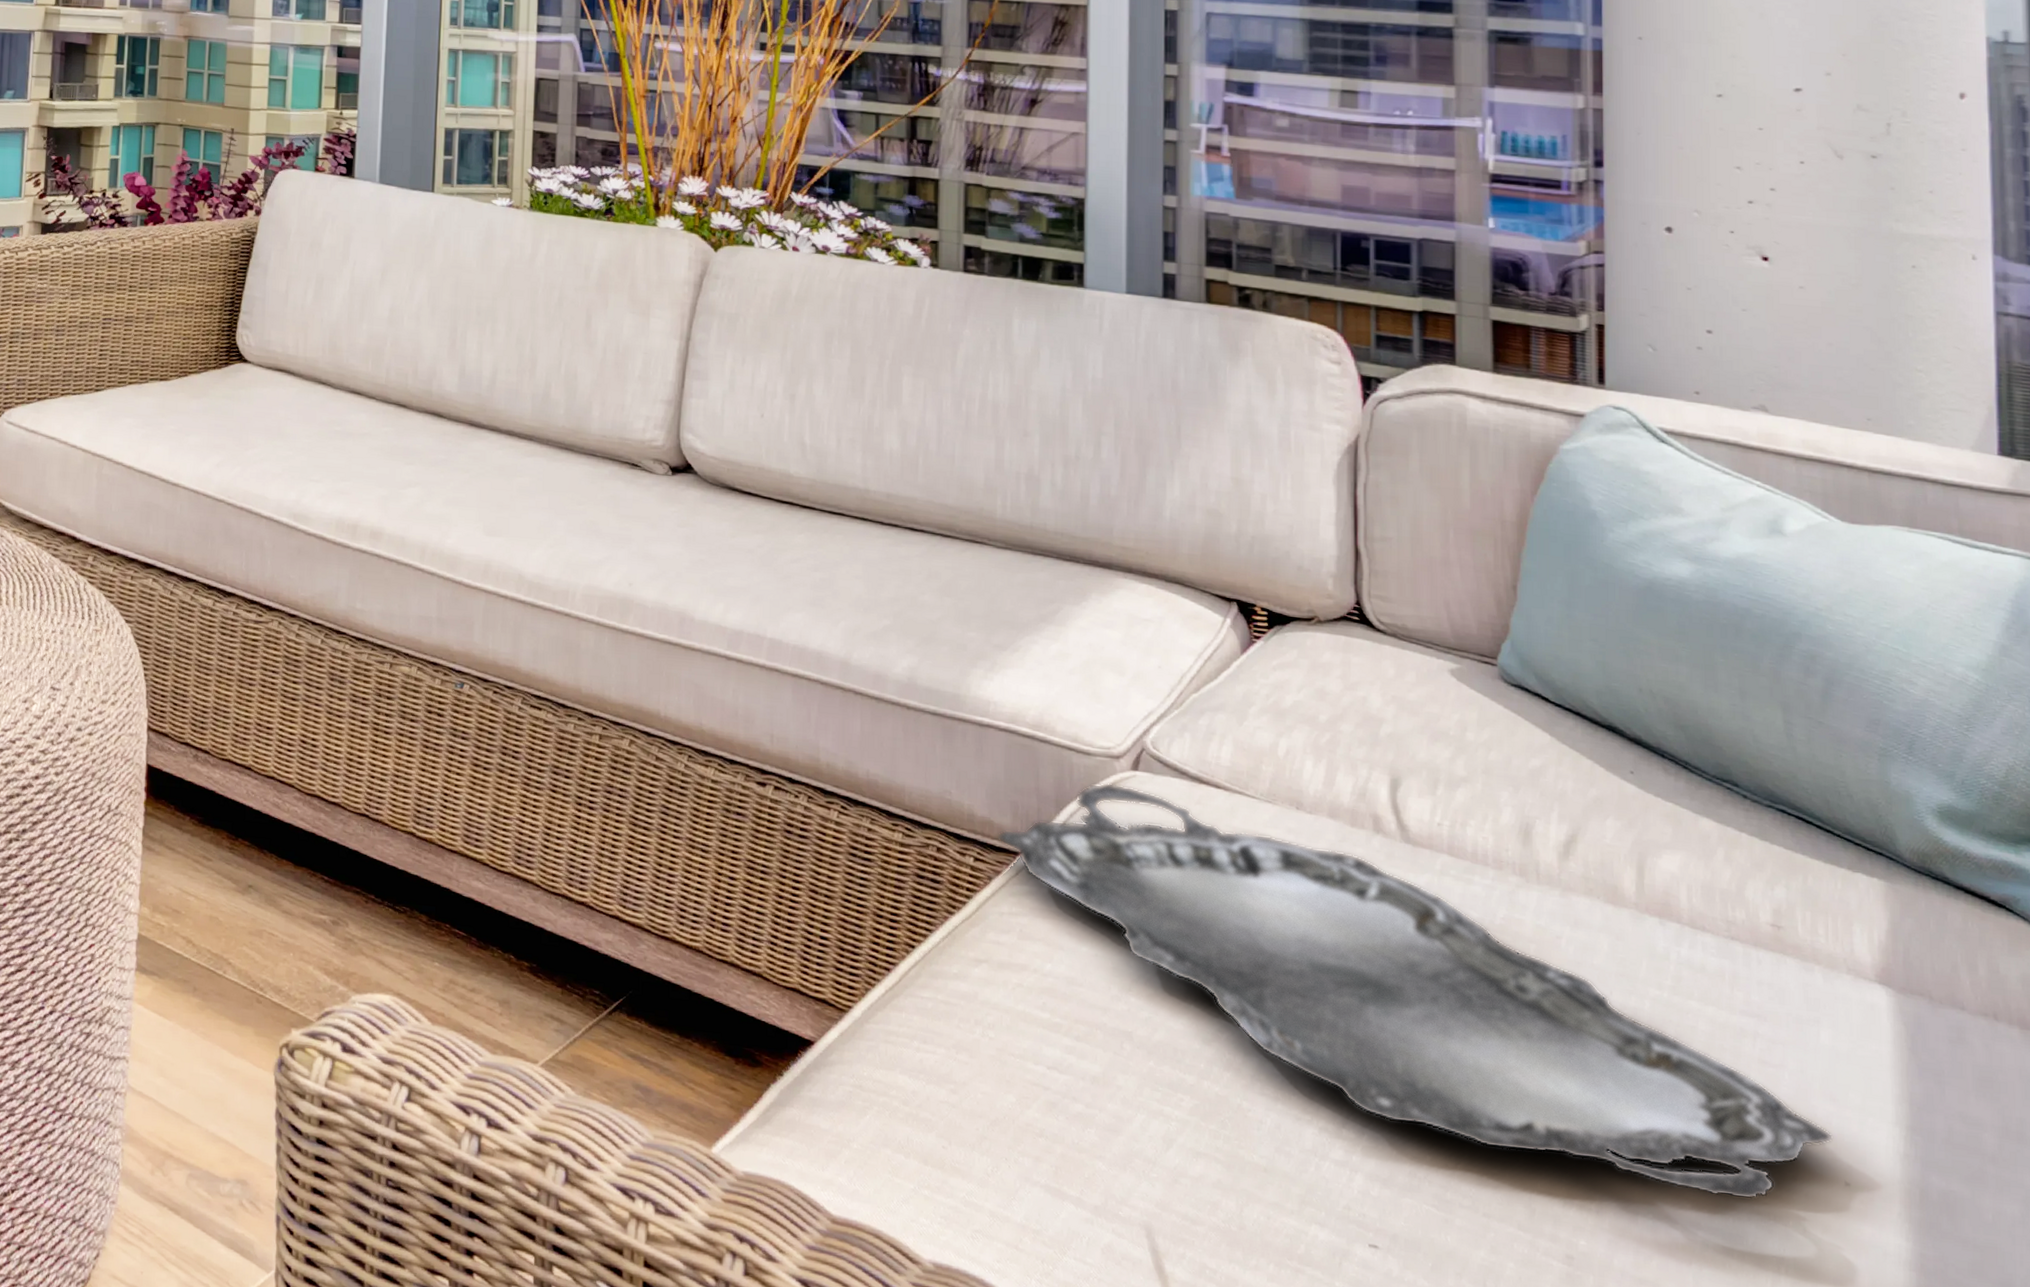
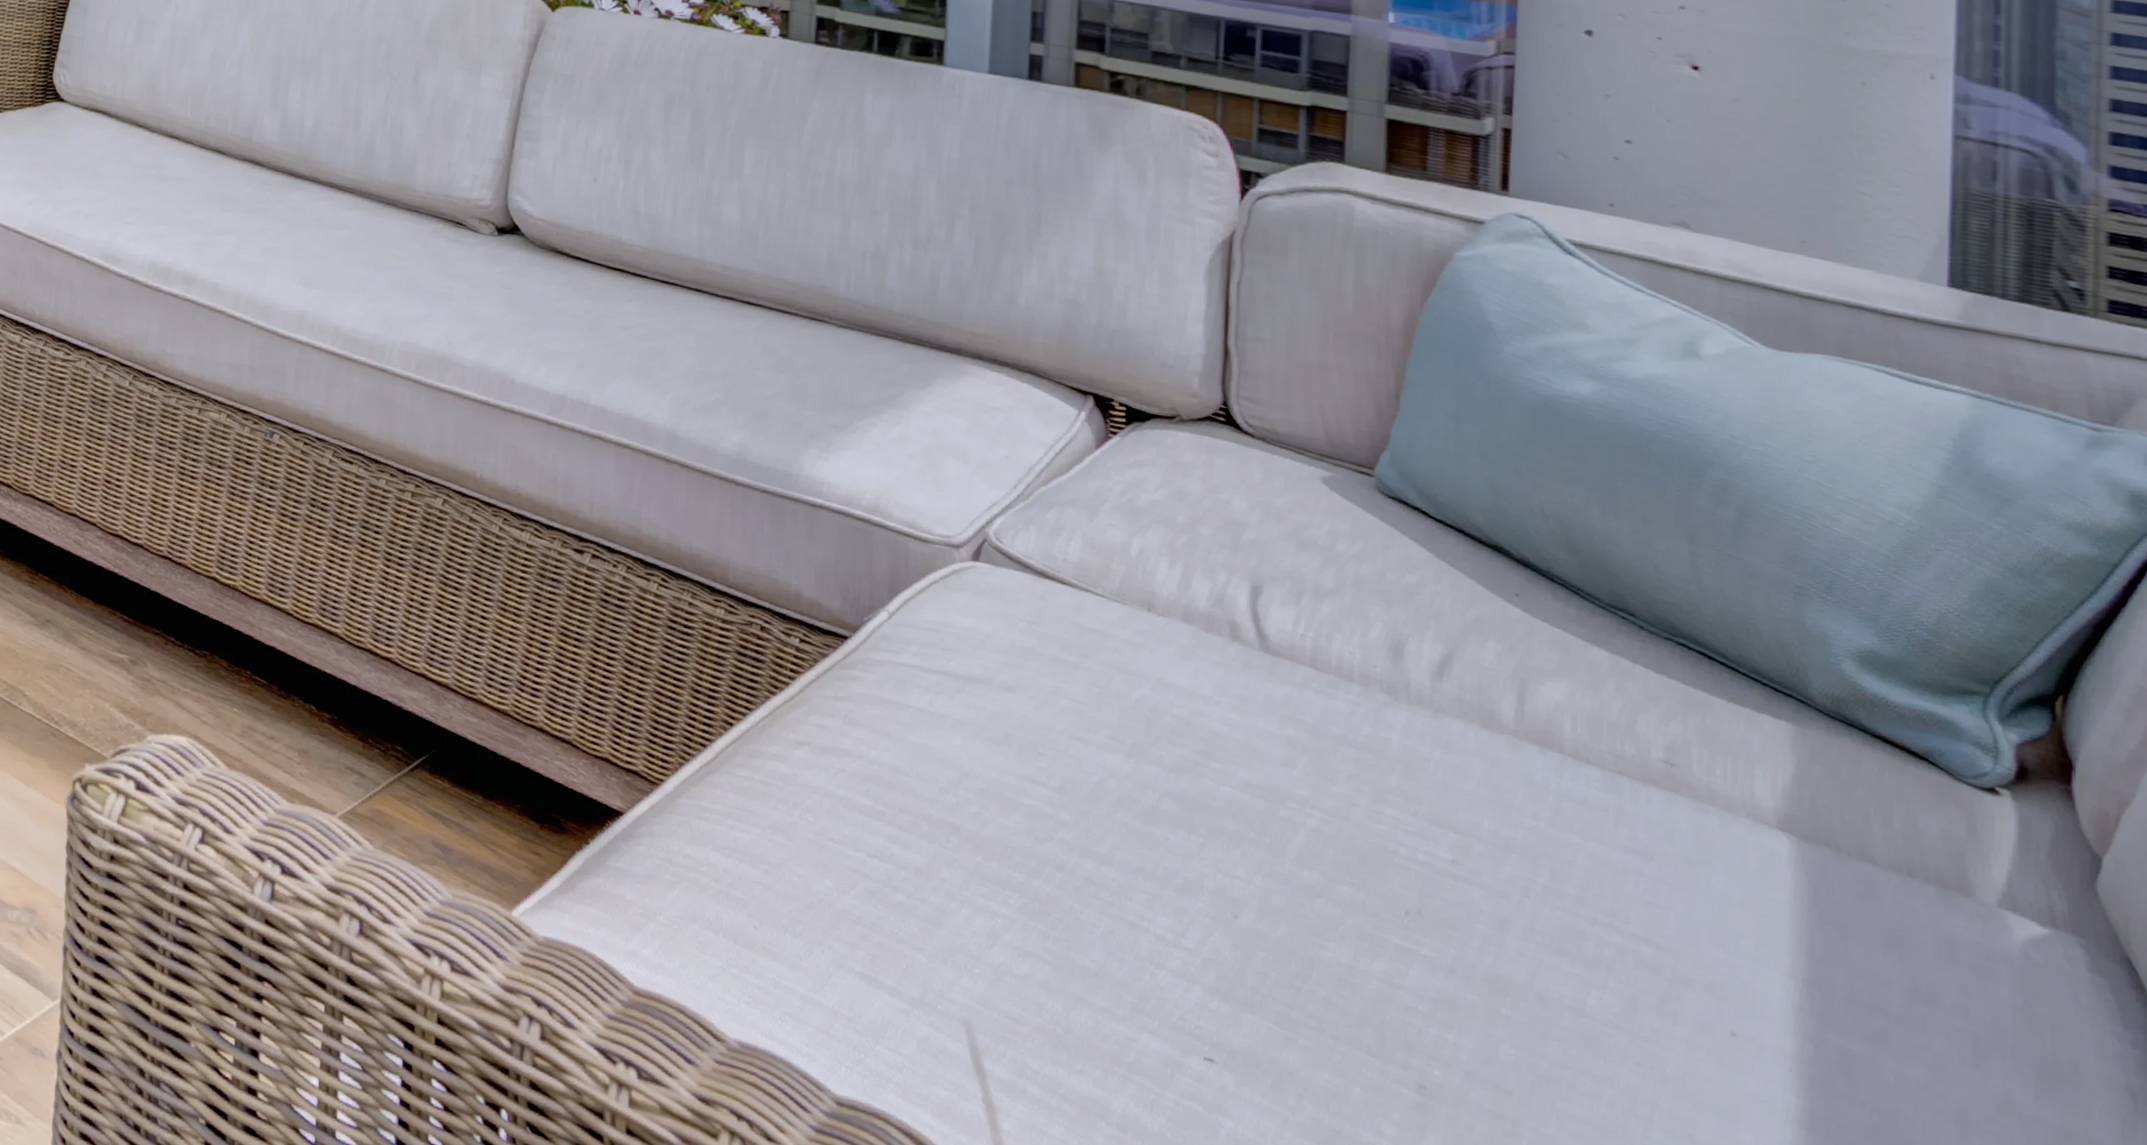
serving tray: present [997,782,1833,1200] -> none [825,571,1720,1043]

